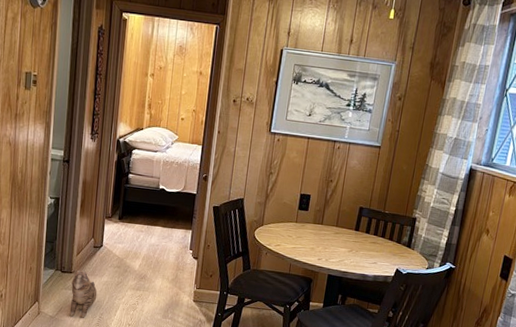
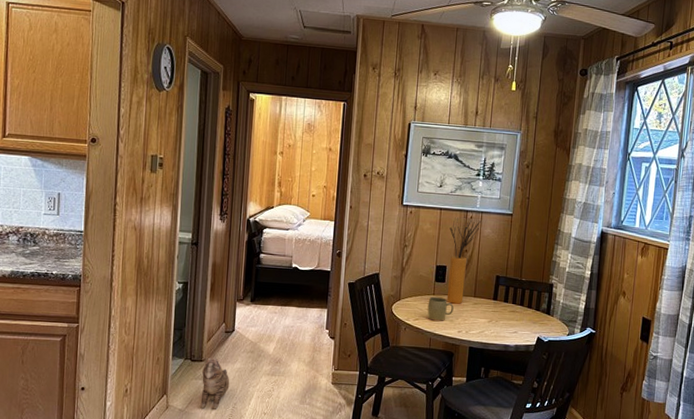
mug: none [288,224,316,248] -> present [427,297,454,321]
vase: none [308,145,348,233] -> present [446,215,481,304]

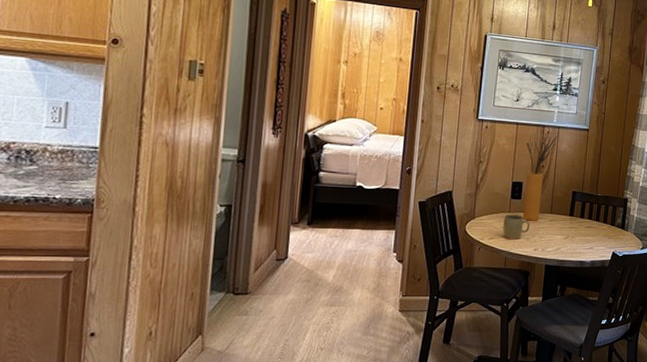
cat: present [200,358,230,409] -> none [244,289,281,348]

